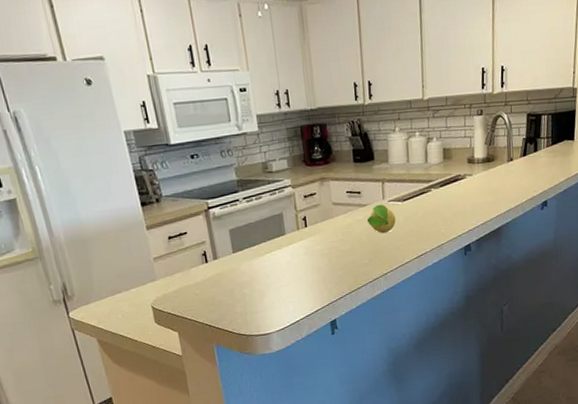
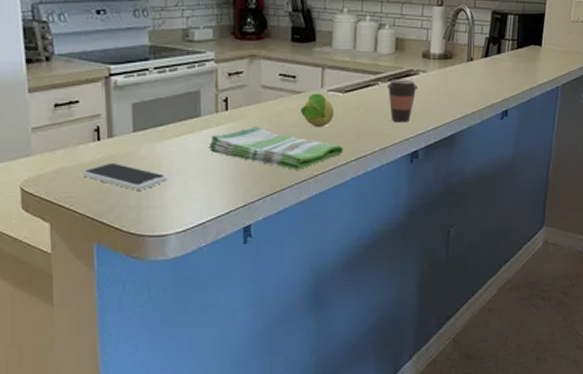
smartphone: none [197,279,265,300] -> present [82,162,168,190]
dish towel: none [295,237,407,271] -> present [209,126,344,170]
coffee cup: none [438,183,466,222] -> present [386,79,417,123]

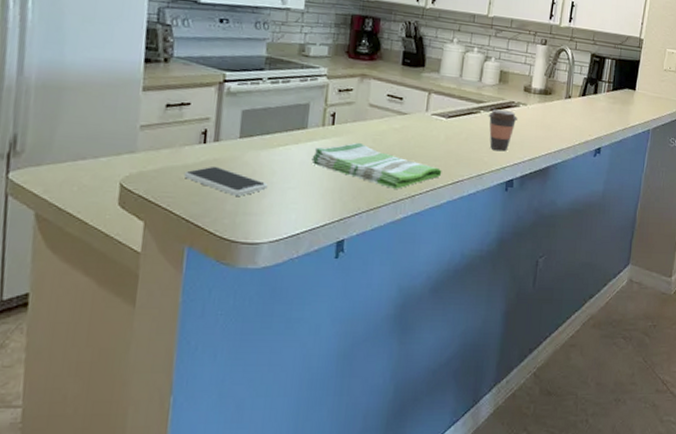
fruit: present [300,93,334,128] -> none [403,116,436,150]

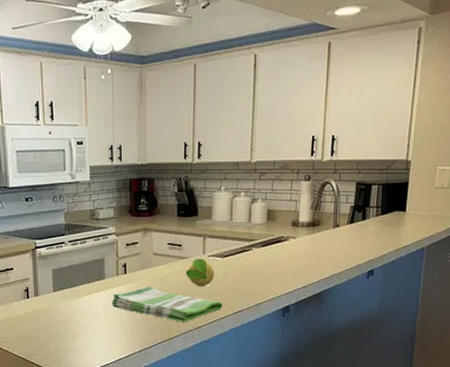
smartphone: present [183,166,268,196] -> none [16,315,80,337]
fruit: none [403,116,436,150] -> present [185,258,214,287]
coffee cup: present [488,109,517,152] -> none [260,245,288,282]

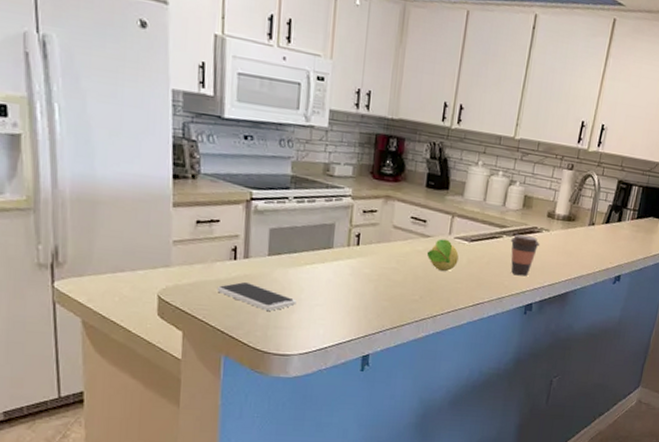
smartphone: none [16,315,80,337] -> present [217,281,297,311]
dish towel: present [111,286,223,322] -> none [337,263,464,309]
coffee cup: none [260,245,288,282] -> present [510,234,539,277]

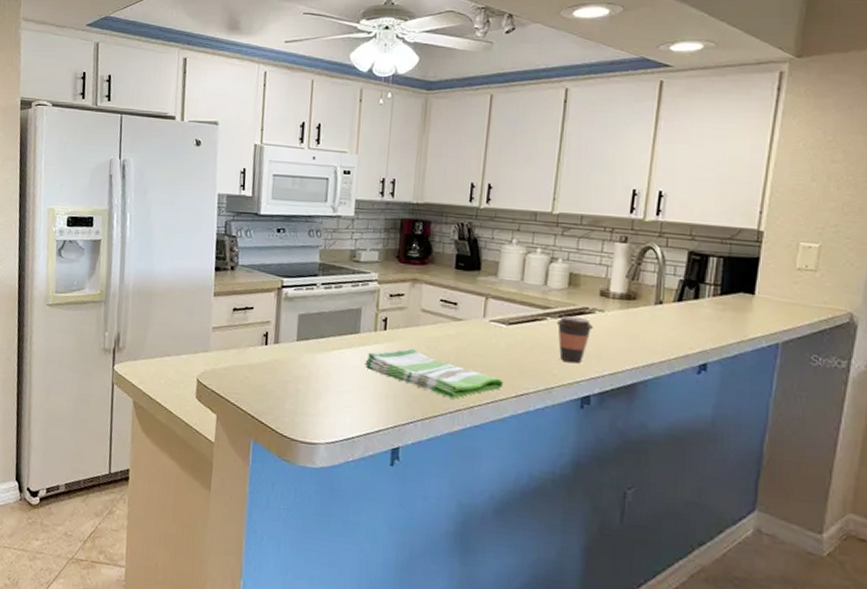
smartphone: present [217,281,297,311] -> none [248,366,324,396]
dish towel: none [337,263,464,309] -> present [364,348,504,399]
fruit: present [426,239,459,272] -> none [459,322,496,358]

